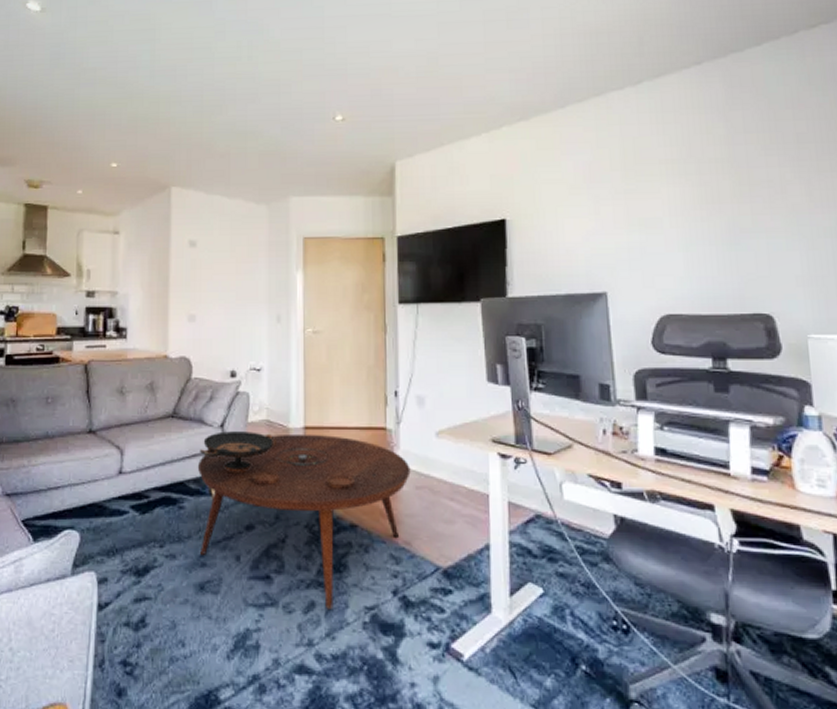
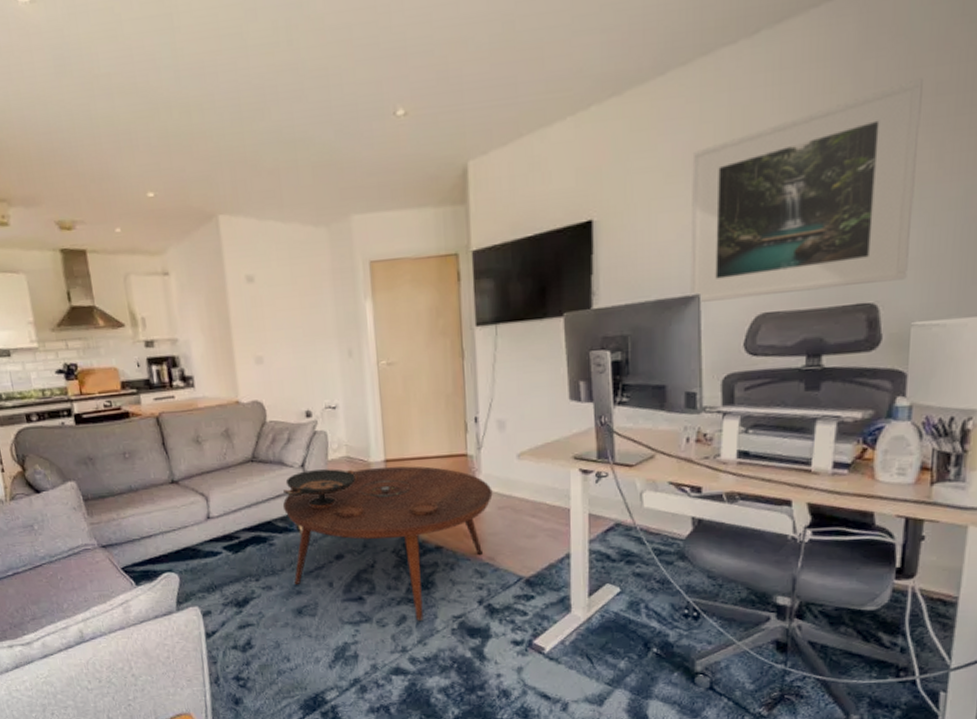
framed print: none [592,128,797,299] -> present [690,78,923,302]

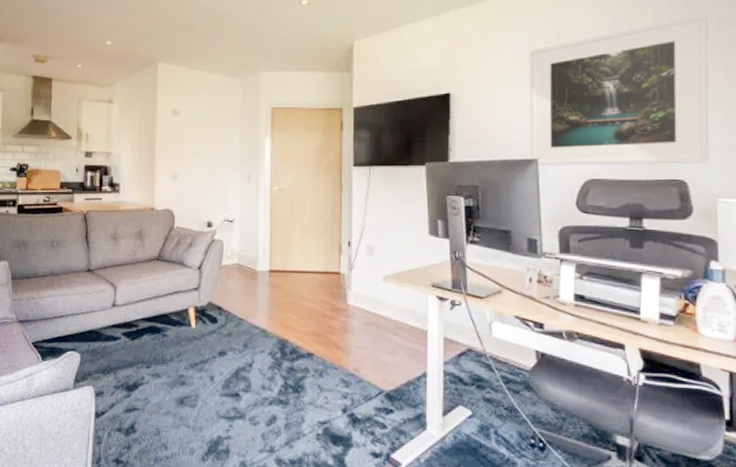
coffee table: present [282,466,493,621] -> none [178,276,360,423]
decorative bowl: present [283,469,356,507] -> none [181,273,243,306]

